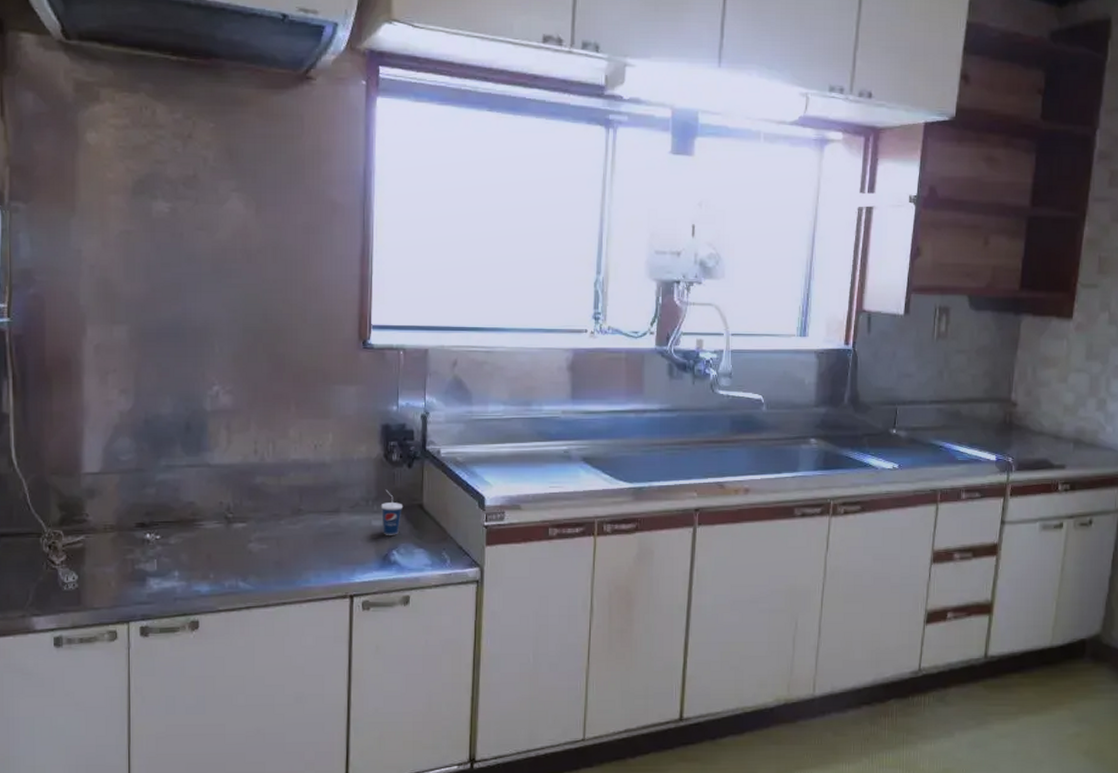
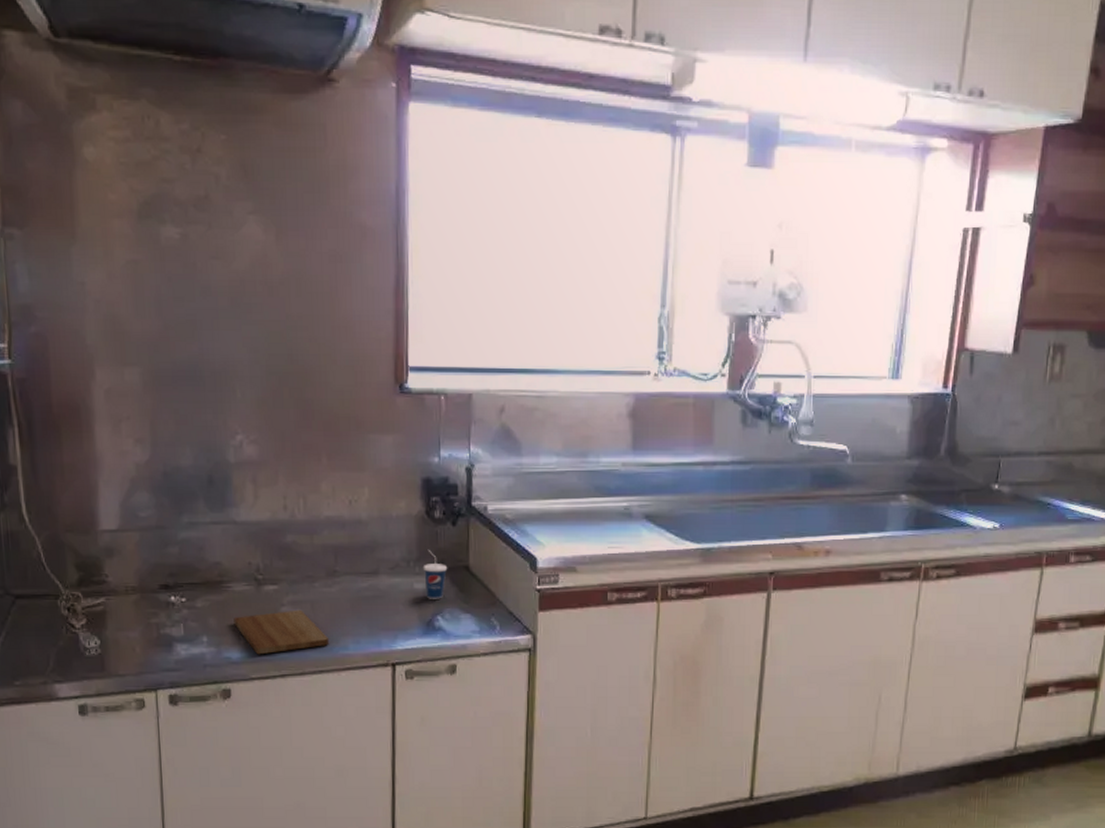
cutting board: none [204,545,293,588] -> present [233,609,330,655]

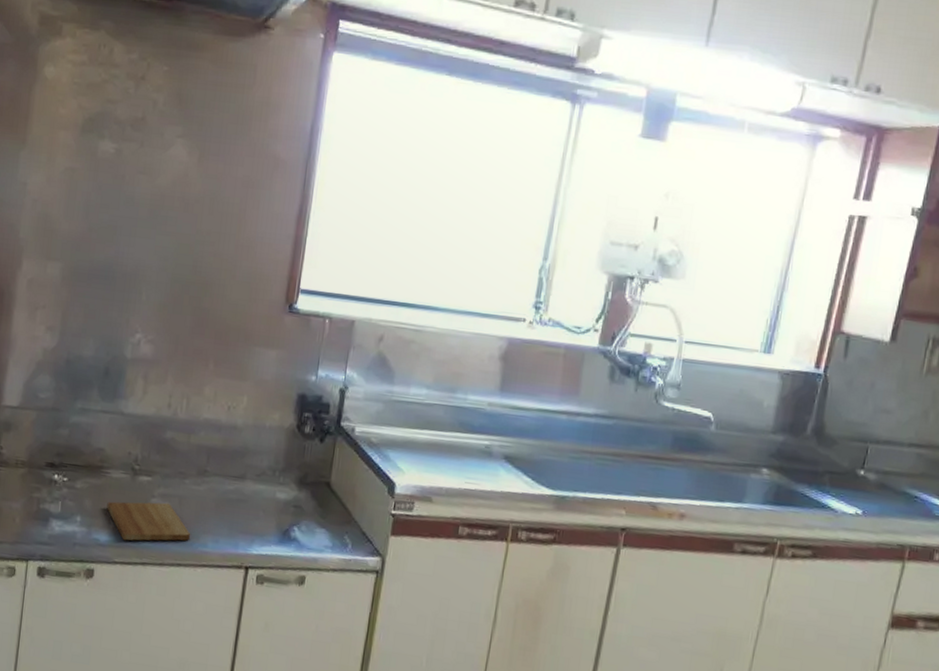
cup: present [422,549,448,599] -> none [286,461,311,511]

